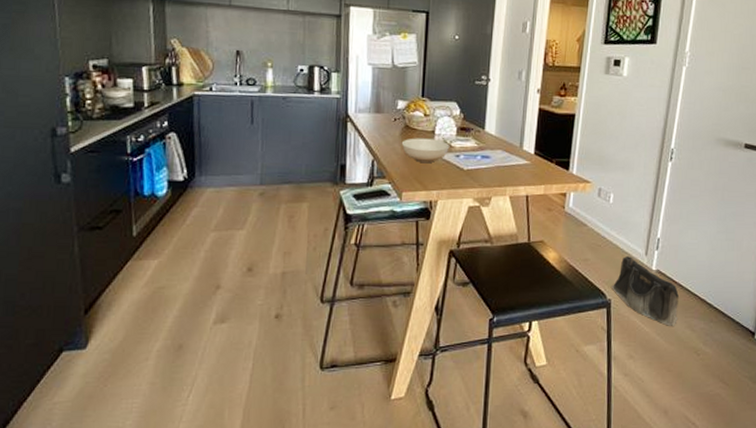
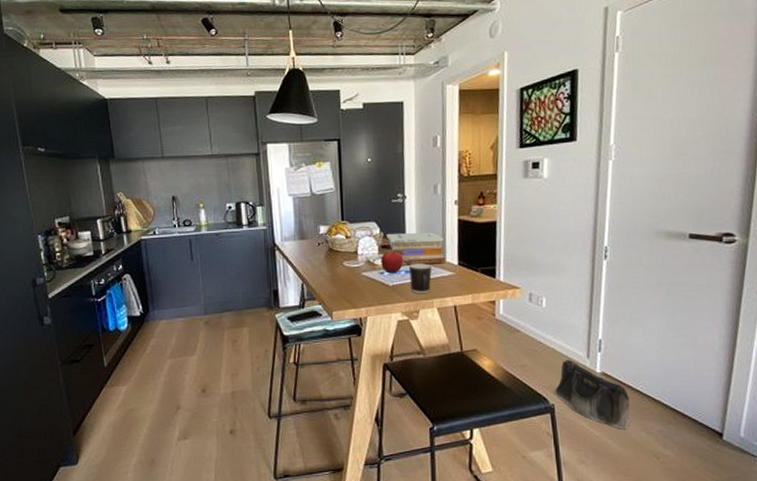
bowl: present [401,138,450,164] -> none [327,259,374,283]
fruit: none [458,133,482,158] -> present [381,249,404,274]
books: none [466,115,523,152] -> present [386,232,445,265]
mug: none [485,149,508,181] -> present [408,263,432,294]

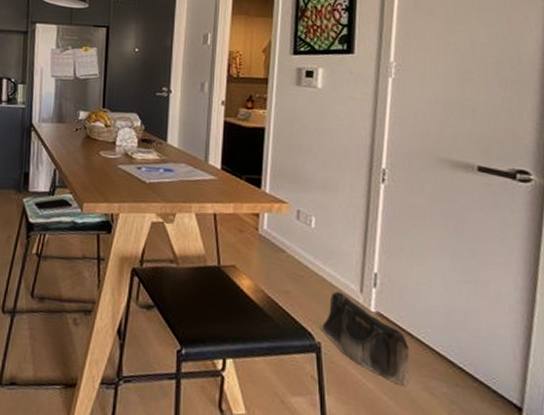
fruit: present [381,249,404,274] -> none [139,145,164,170]
books: present [386,232,445,265] -> none [147,127,208,166]
mug: present [408,263,432,294] -> none [168,162,192,197]

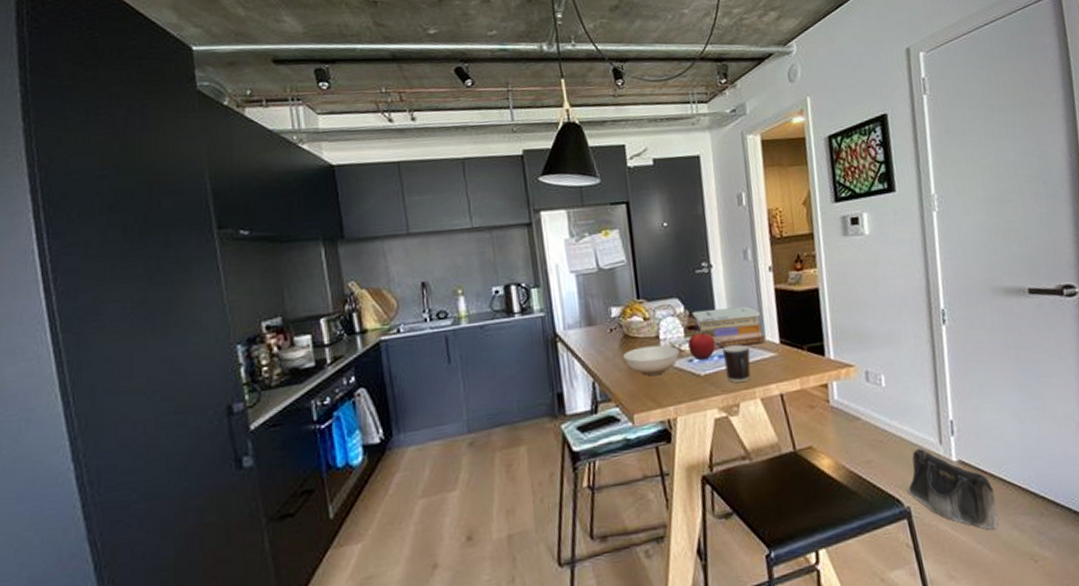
bowl: none [82,148,131,175] -> present [622,345,680,376]
fruit: none [139,145,164,170] -> present [688,330,716,360]
books: none [147,127,208,166] -> present [692,306,765,349]
mug: none [168,162,192,197] -> present [722,344,751,383]

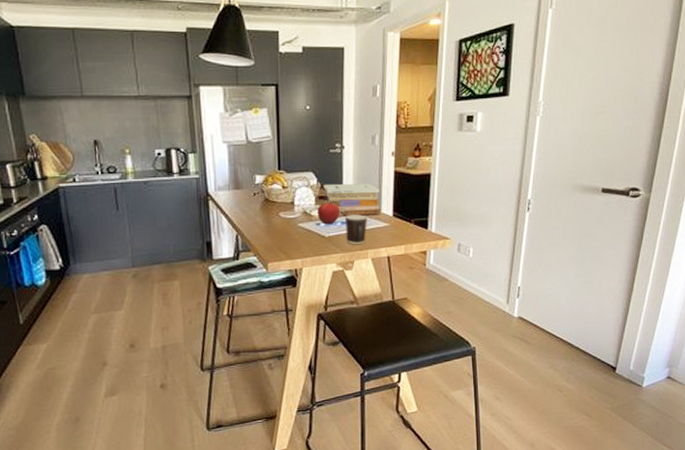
bowl: present [622,345,680,376] -> none [262,209,310,234]
saddlebag: present [907,449,999,531] -> none [475,306,541,368]

